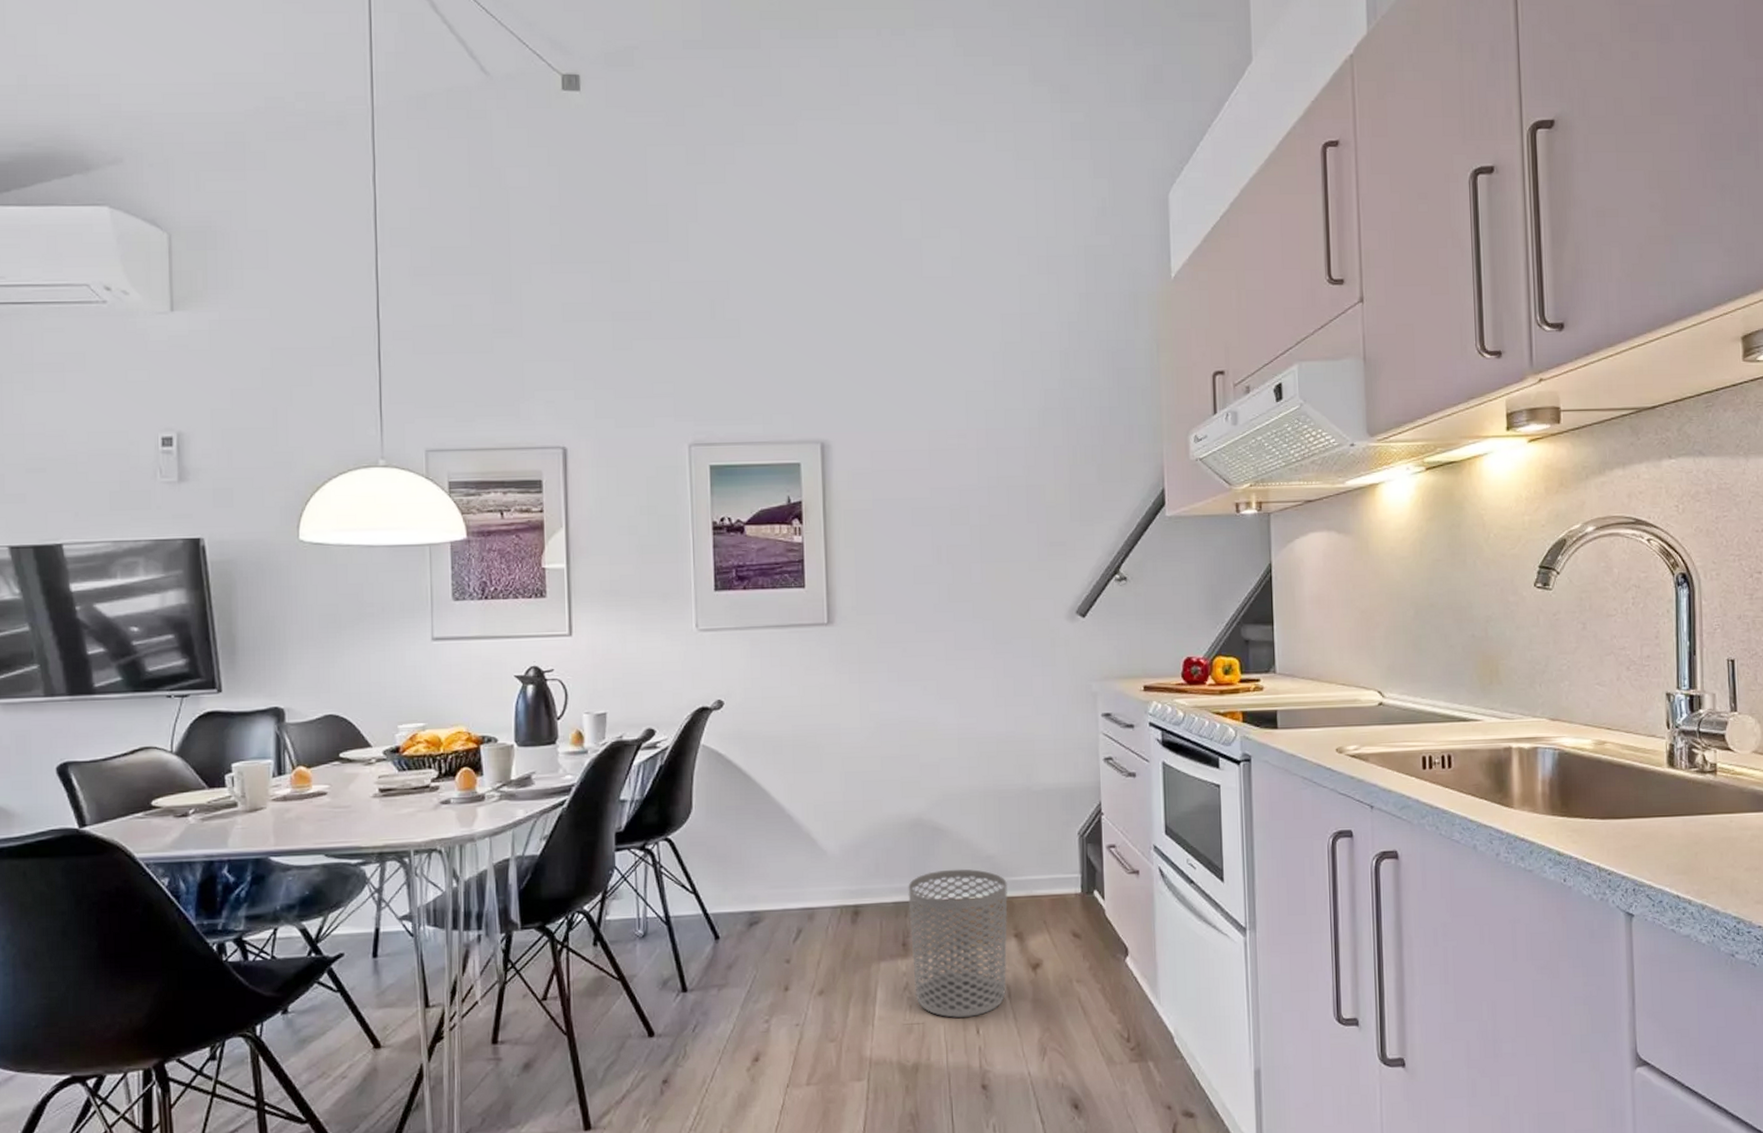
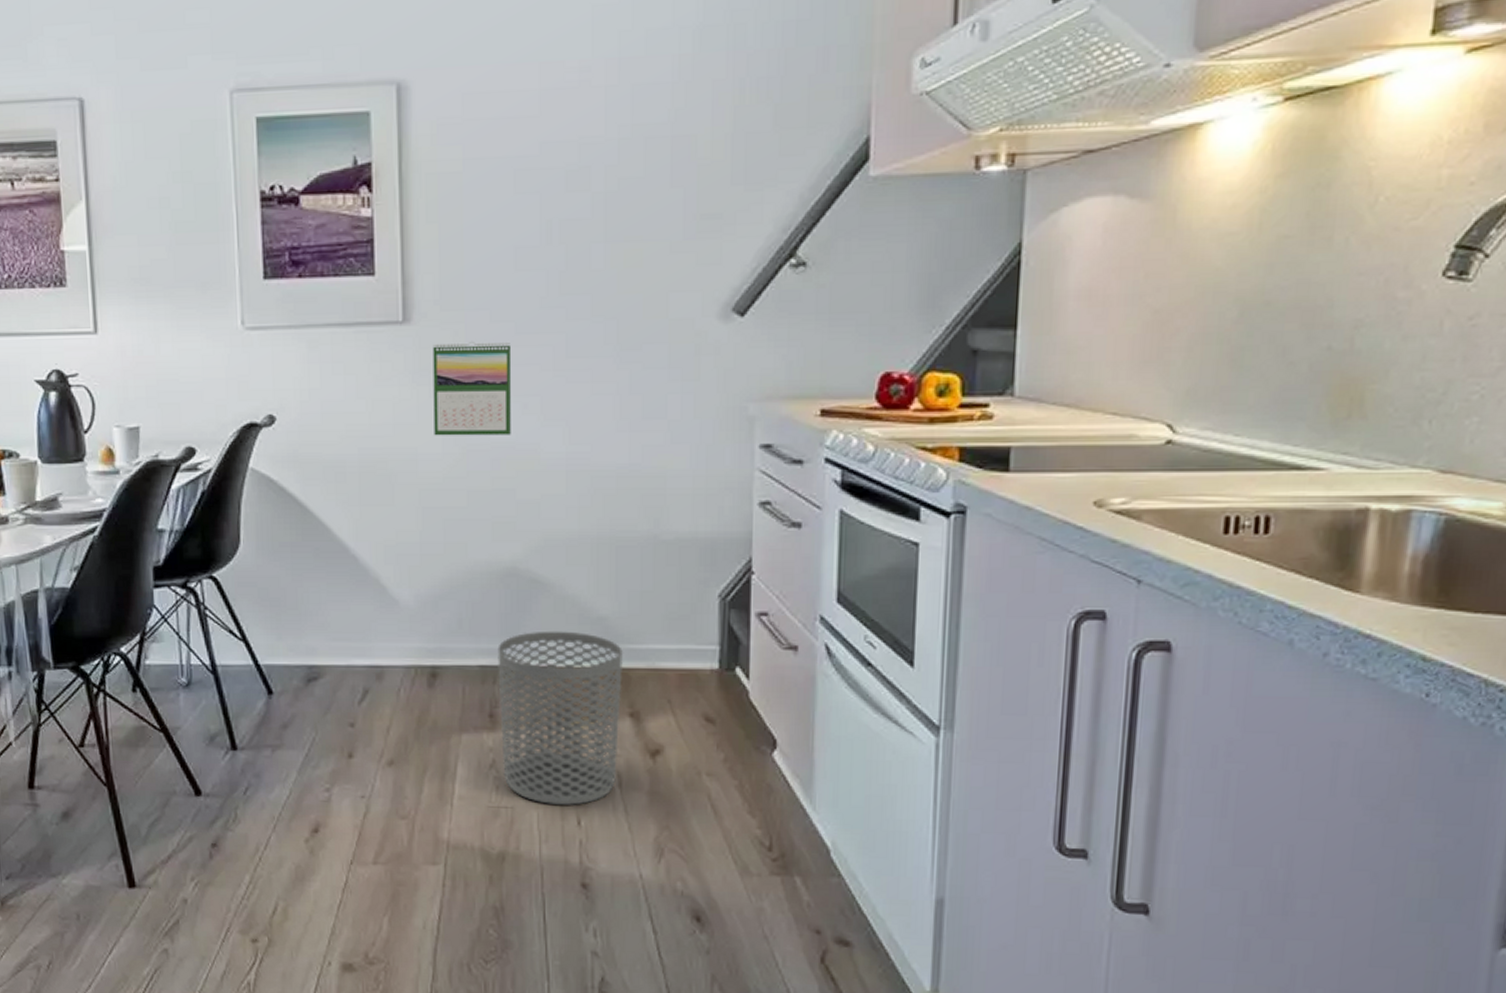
calendar: none [851,639,914,714] -> present [432,342,512,436]

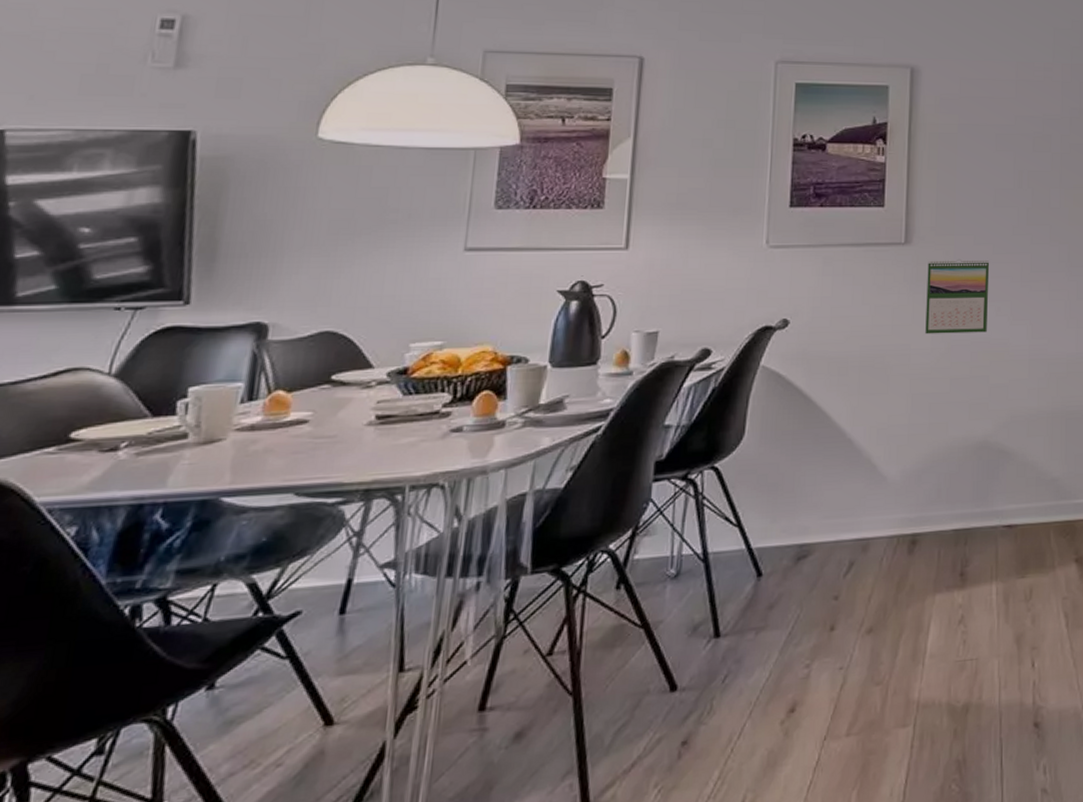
waste bin: present [497,631,623,805] -> none [969,492,1070,651]

